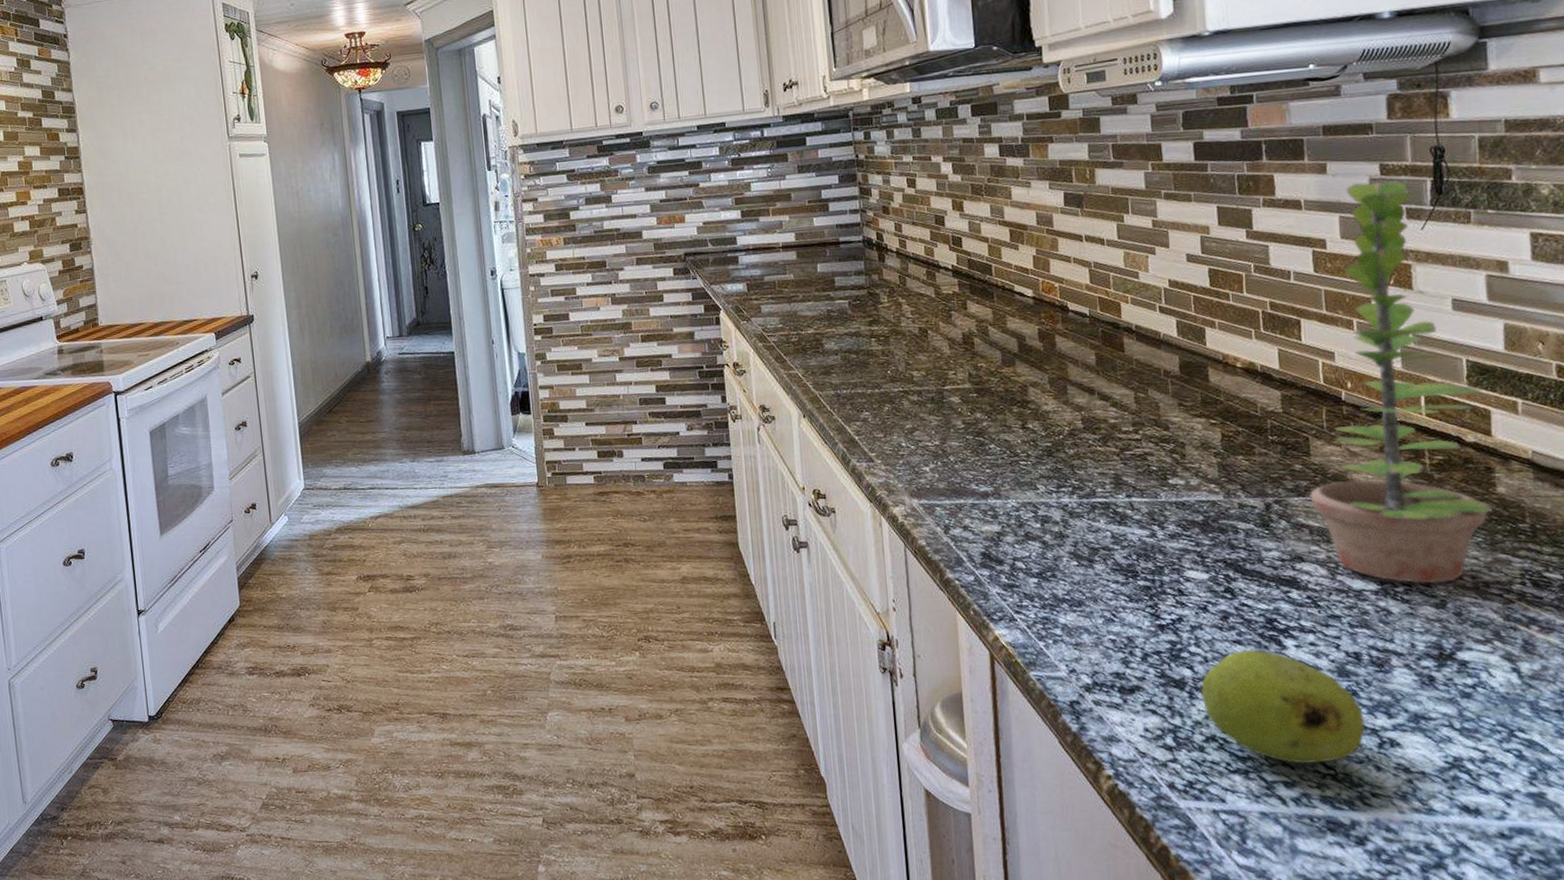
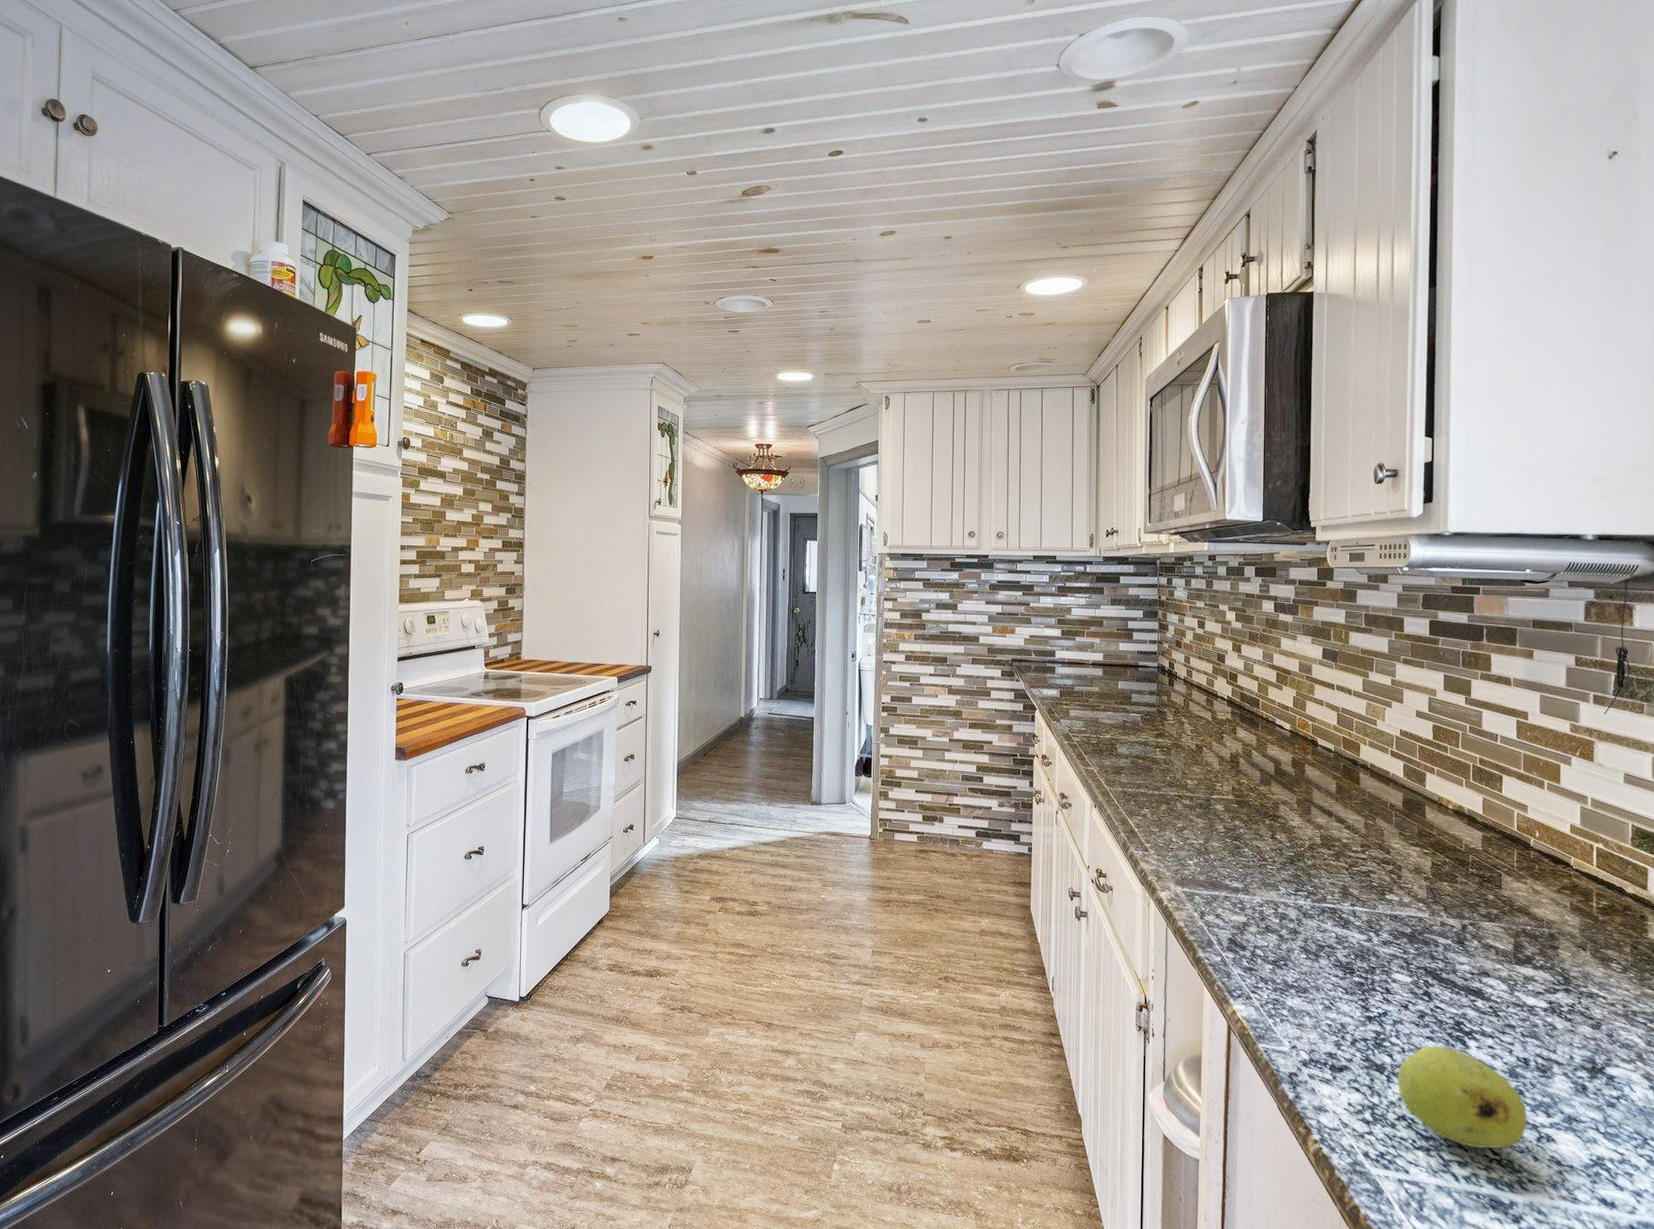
plant: present [1310,181,1492,584] -> none [1498,669,1643,1008]

